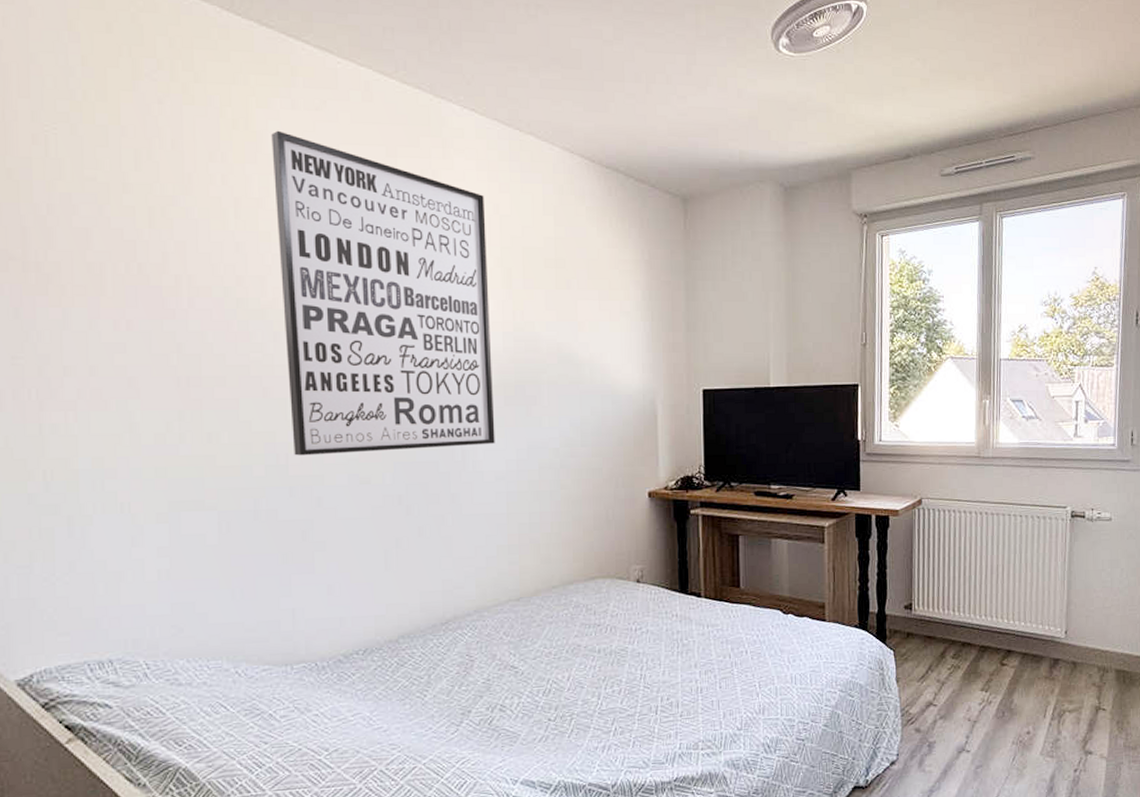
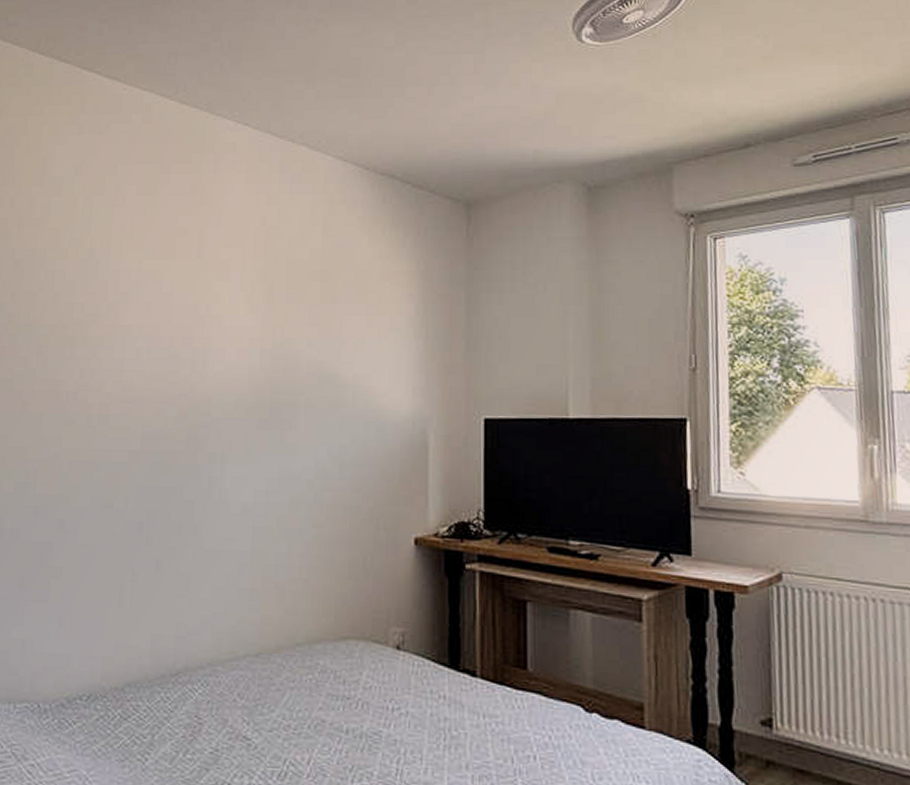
wall art: present [271,130,495,456] -> none [43,154,252,474]

